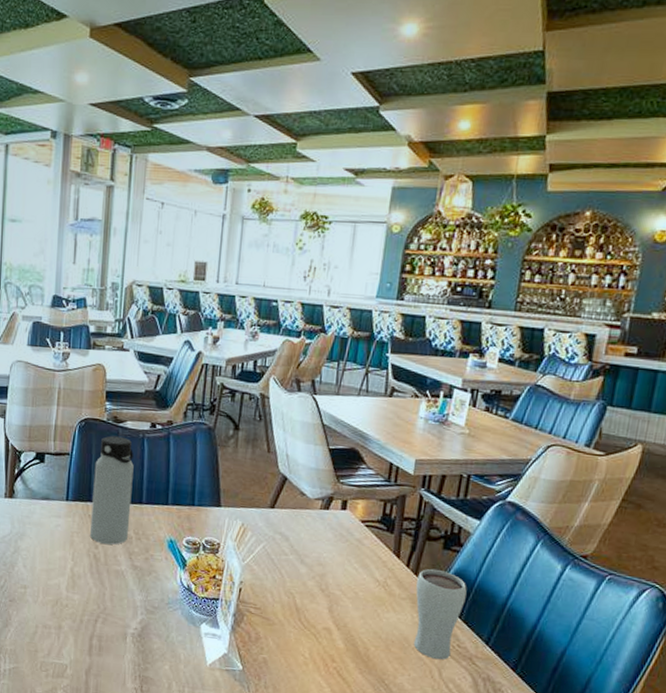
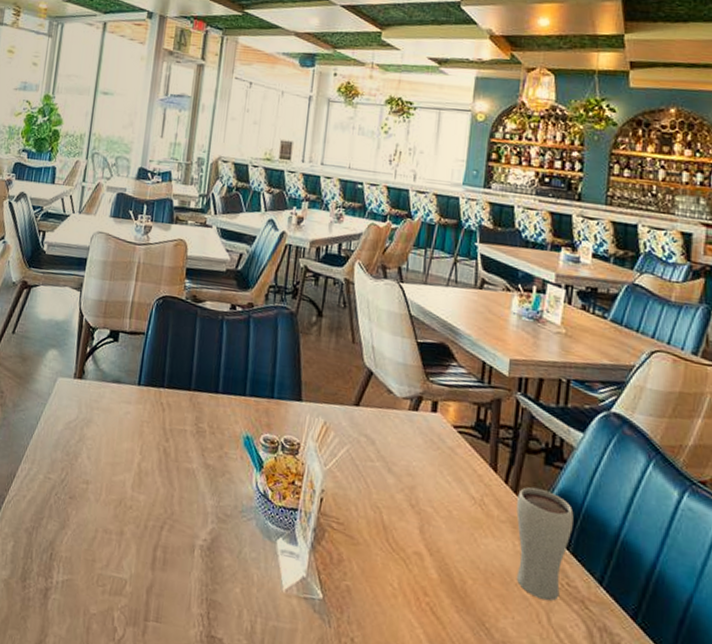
water bottle: present [90,435,134,545] -> none [161,316,211,439]

